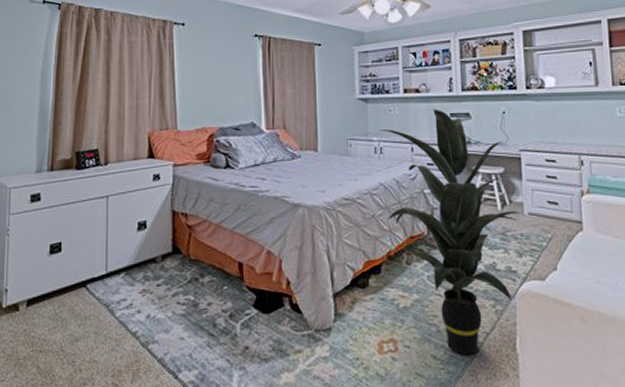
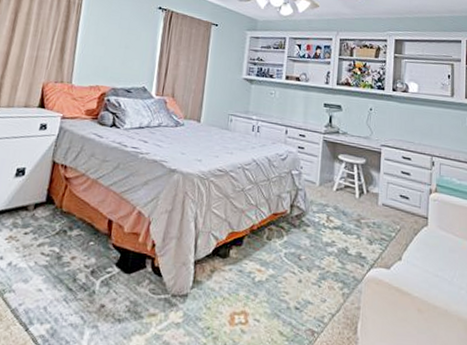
indoor plant: present [378,109,520,355] -> none [254,97,375,335]

